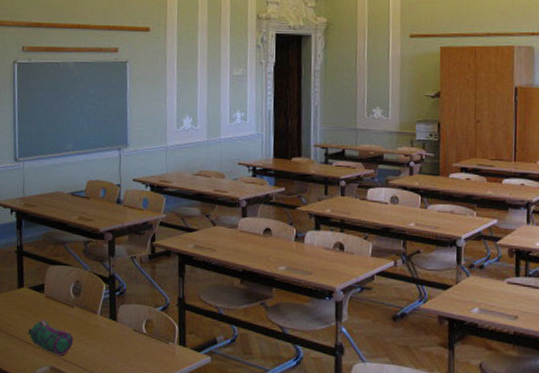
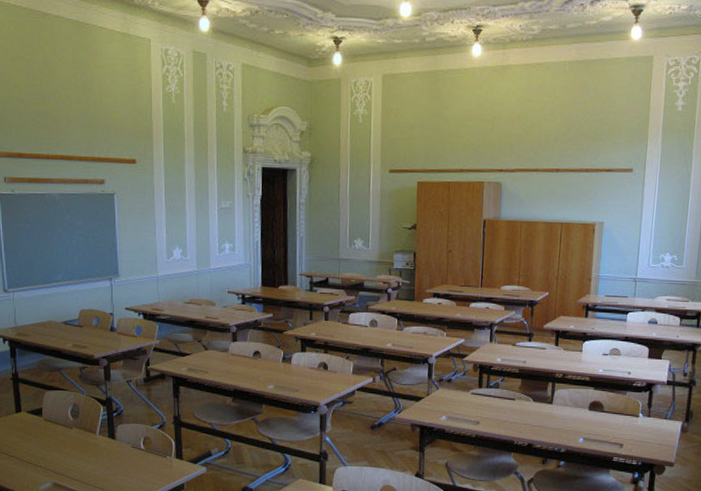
pencil case: present [28,320,74,356] -> none [29,441,74,473]

